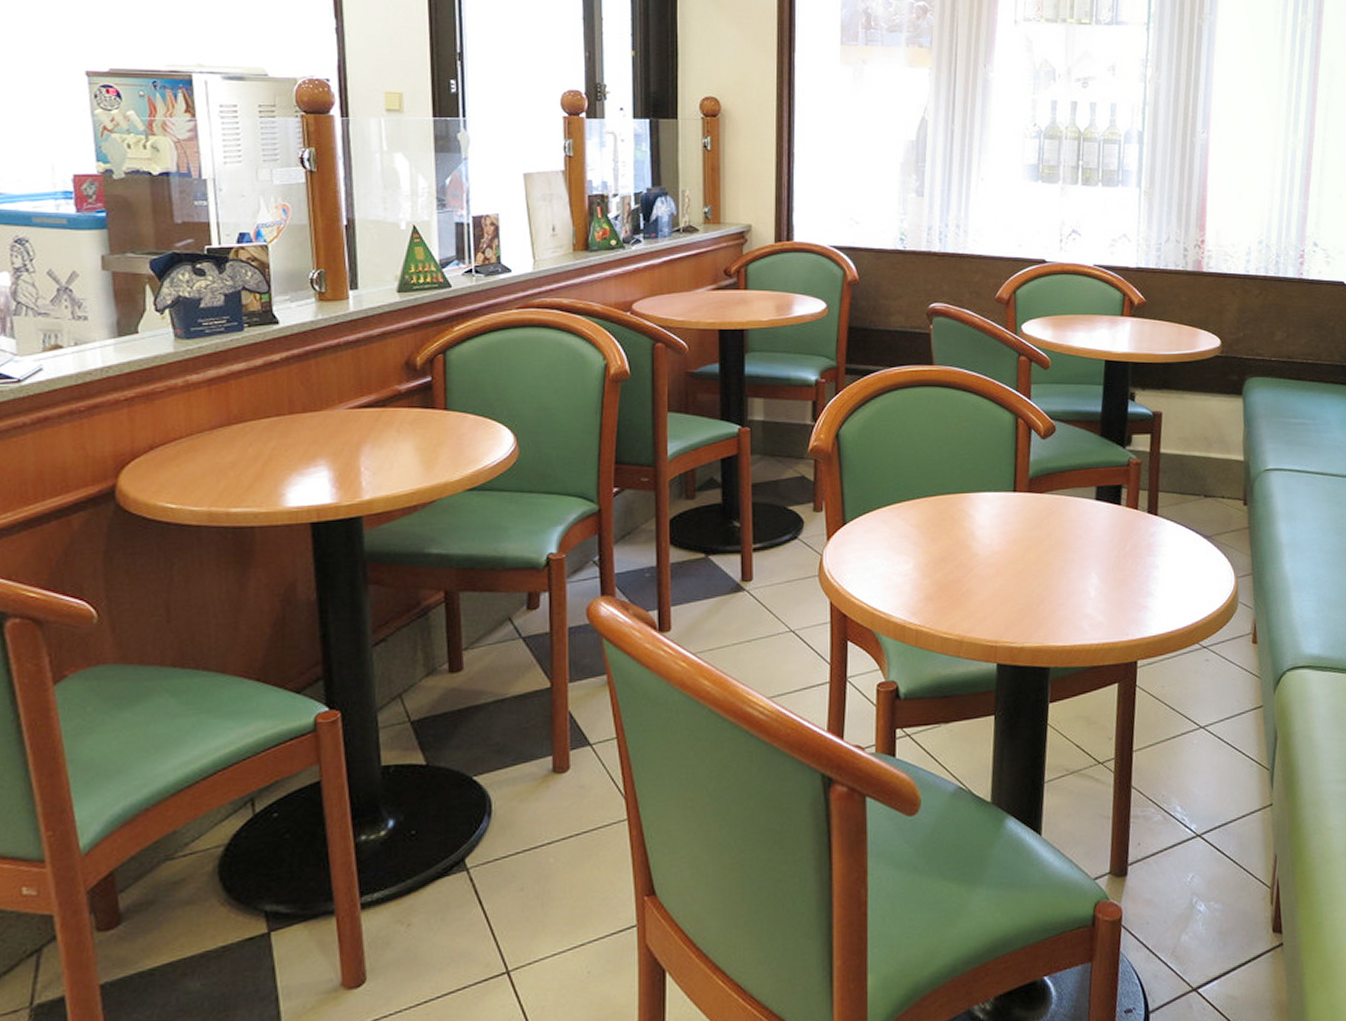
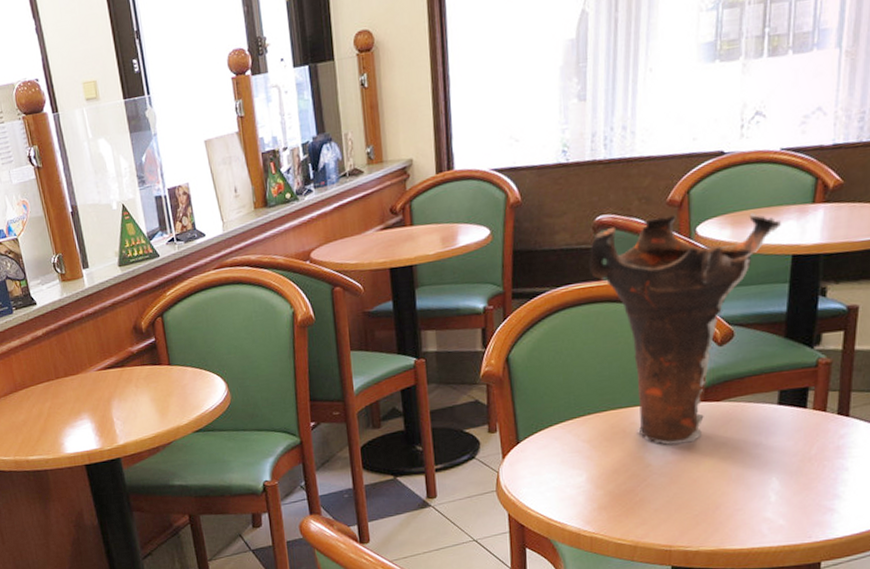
vase: none [922,310,1095,534] -> present [589,212,781,445]

